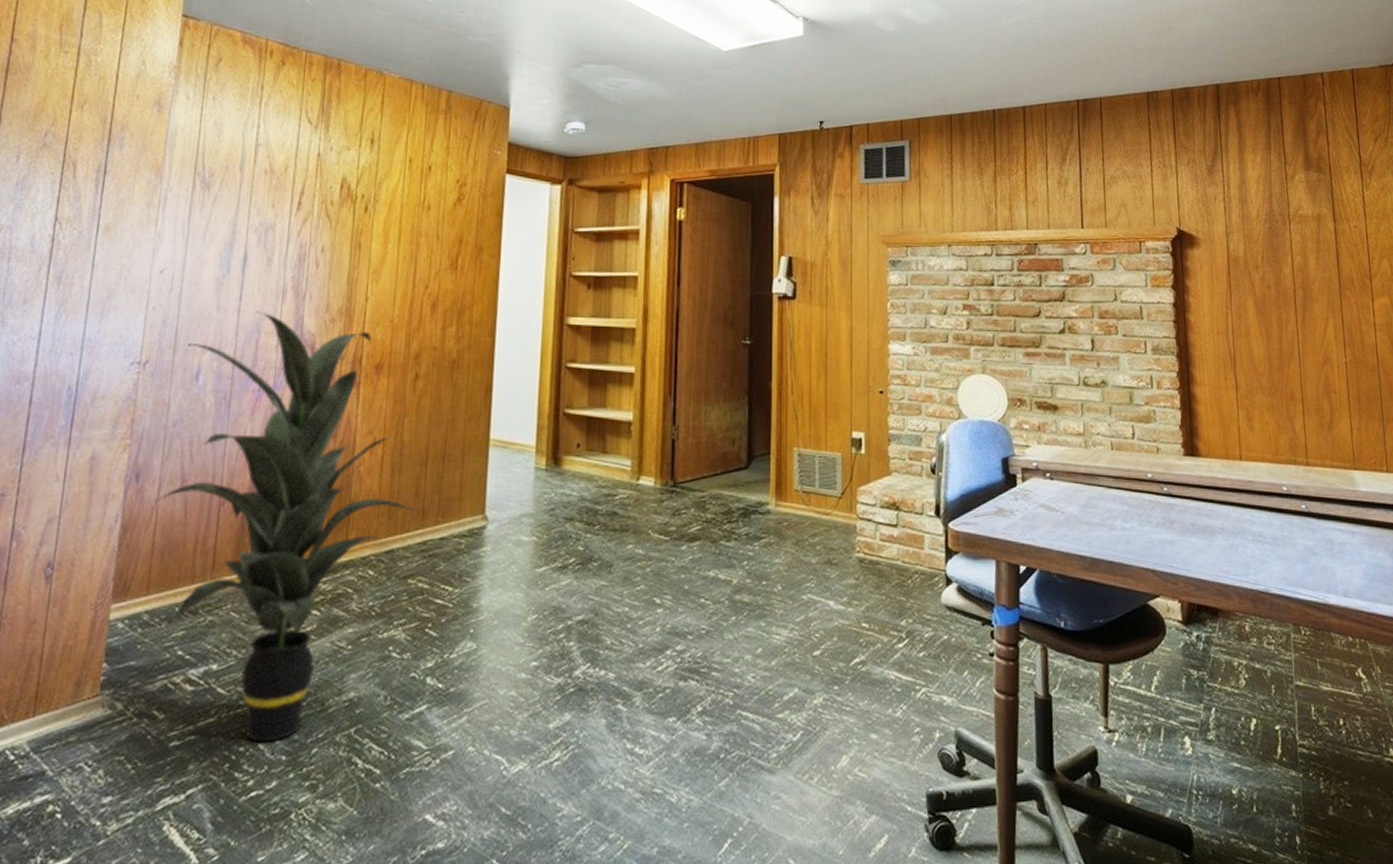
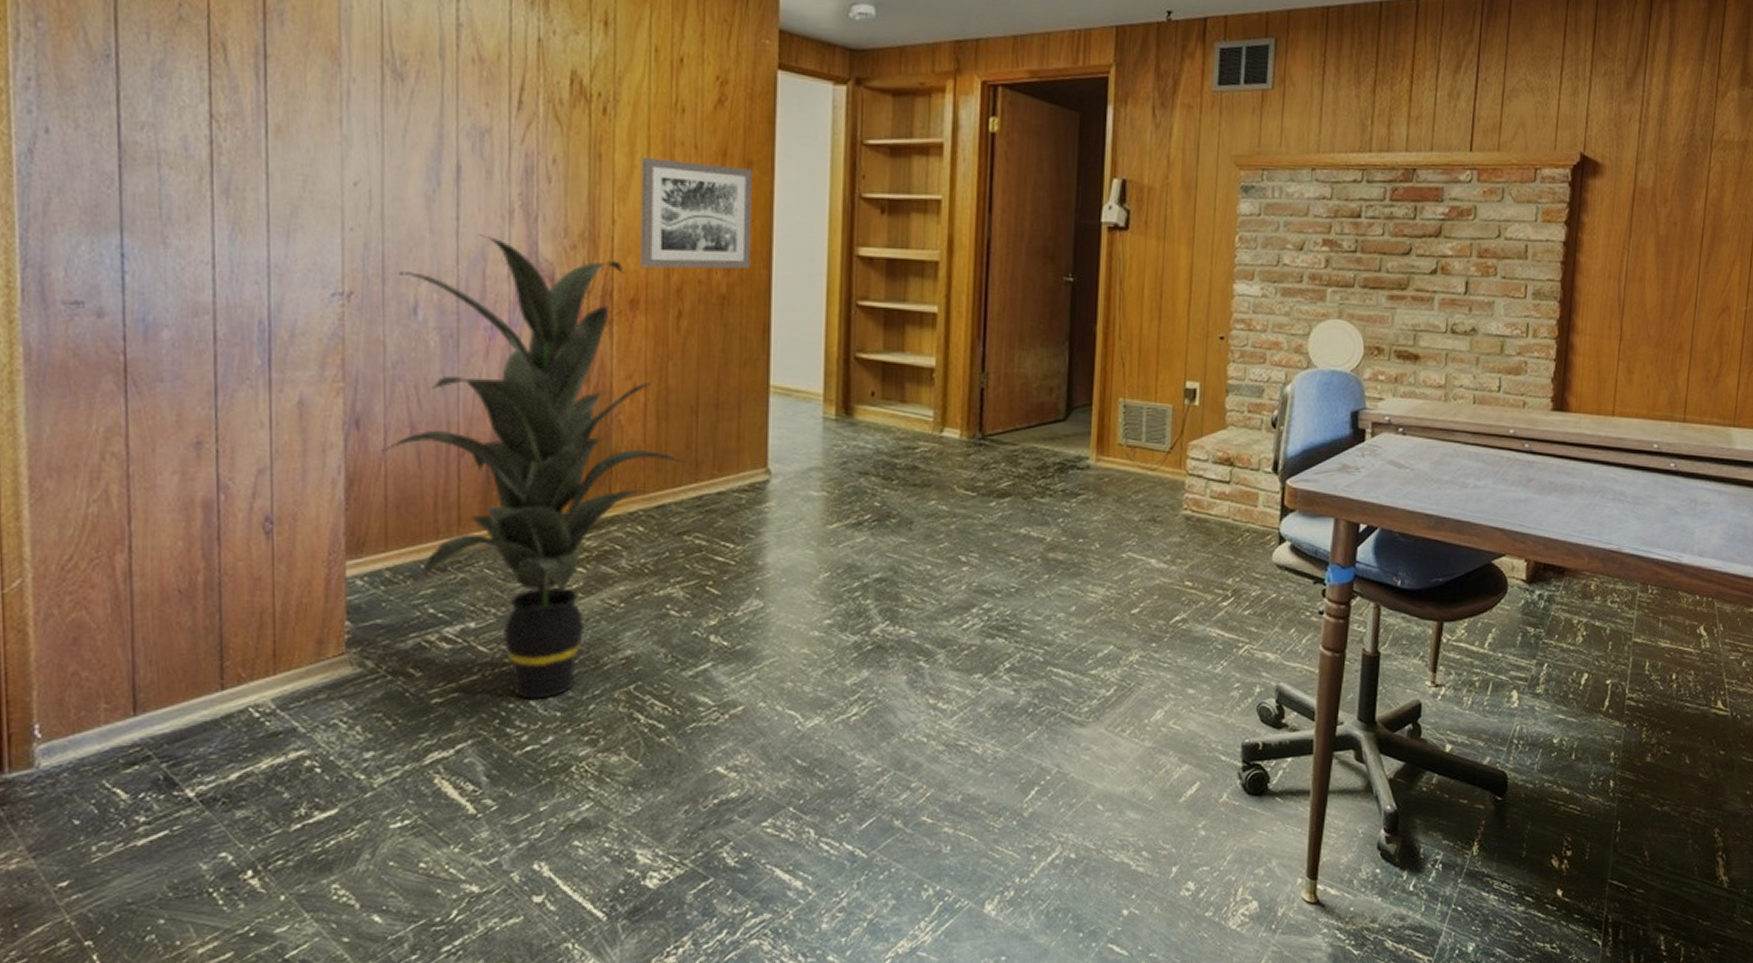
wall art: none [386,246,482,338] -> present [640,158,752,269]

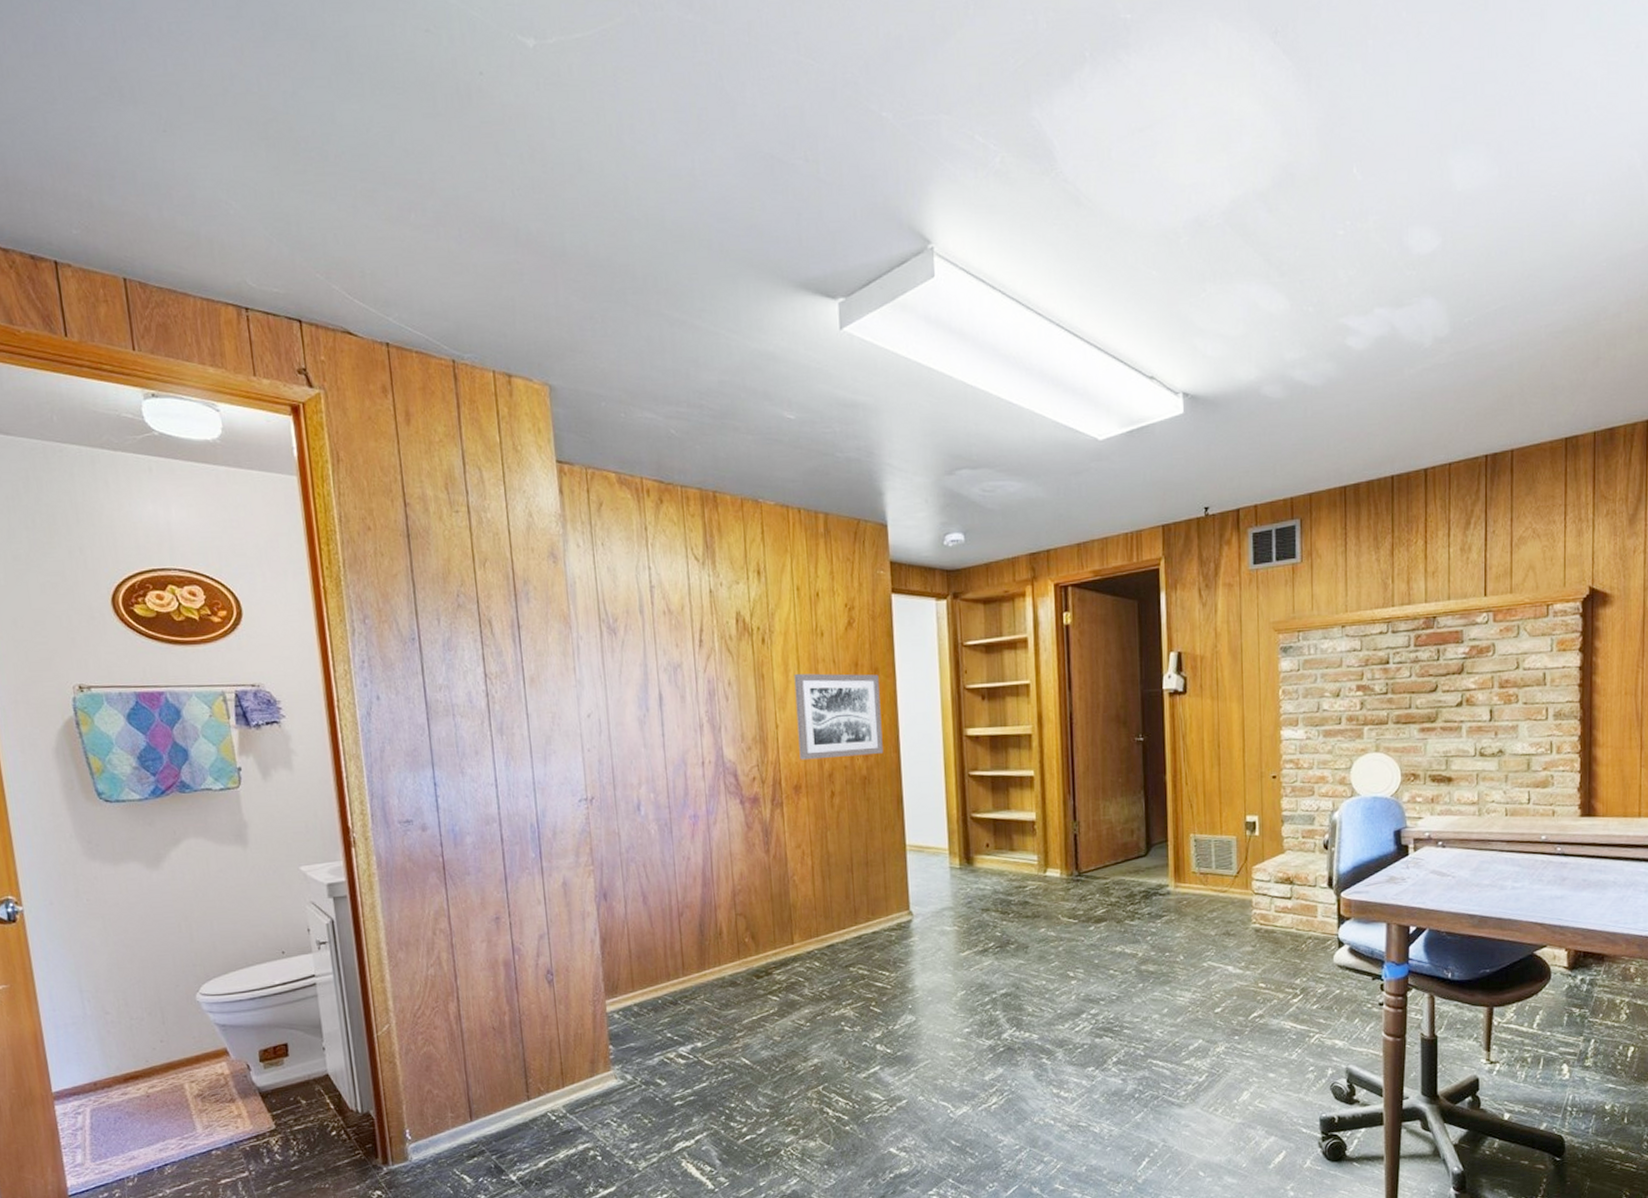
indoor plant: present [382,234,692,699] -> none [624,745,852,1100]

